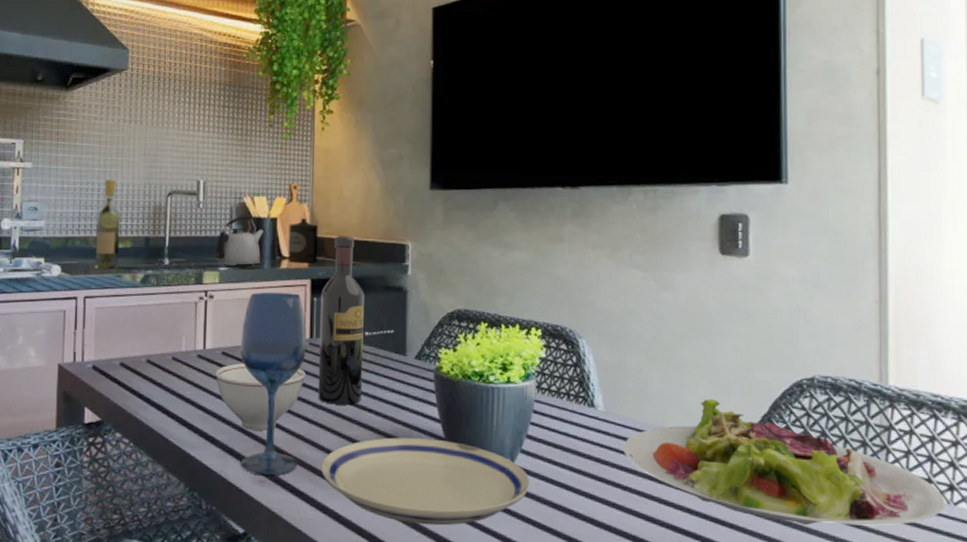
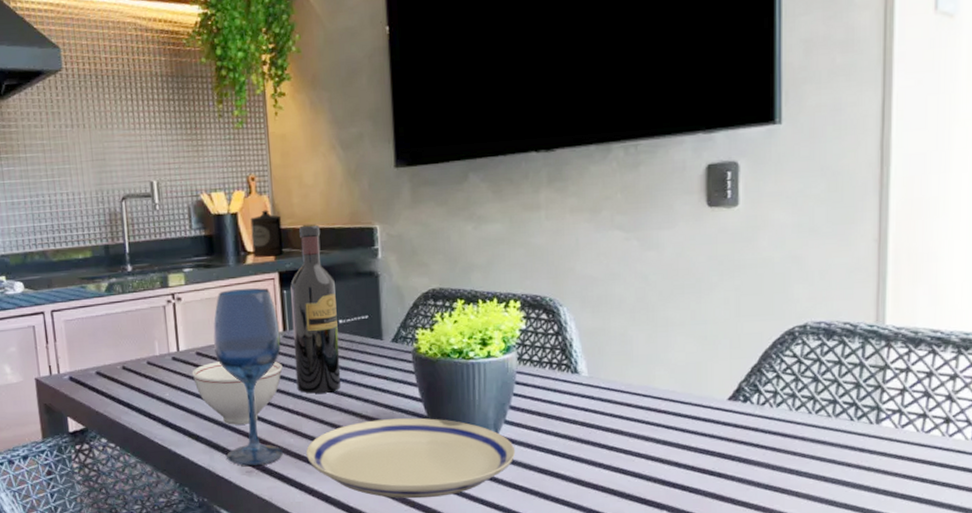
bottle: present [94,180,121,270] -> none [52,189,81,282]
kettle: present [216,214,264,267] -> none [178,211,225,267]
salad plate: present [623,399,945,526] -> none [609,355,940,468]

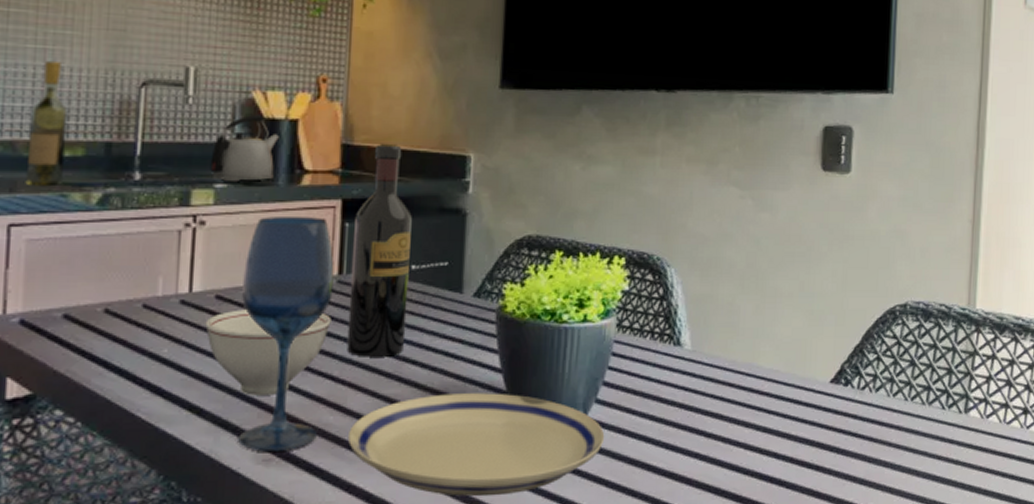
bottle: none [52,189,81,282] -> present [25,62,68,187]
kettle: none [178,211,225,267] -> present [210,113,279,183]
canister: present [250,210,283,257] -> none [312,120,353,179]

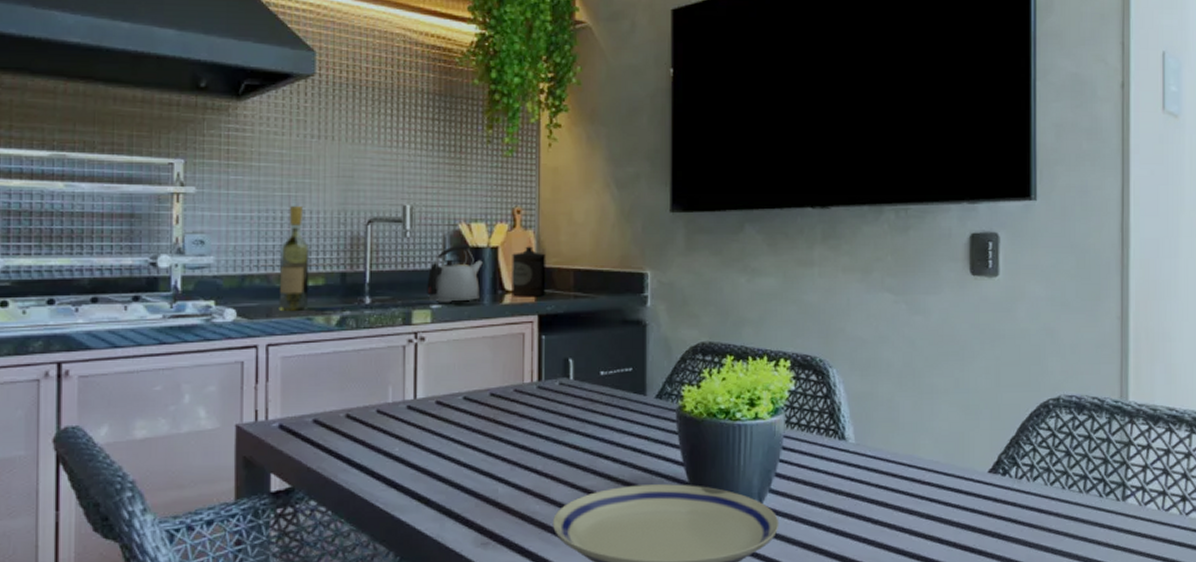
bowl: present [205,309,331,396] -> none [428,413,534,488]
wineglass: present [238,217,334,452] -> none [458,331,534,536]
canister: none [312,120,353,179] -> present [512,246,545,297]
wine bottle: present [347,143,412,357] -> none [548,264,599,453]

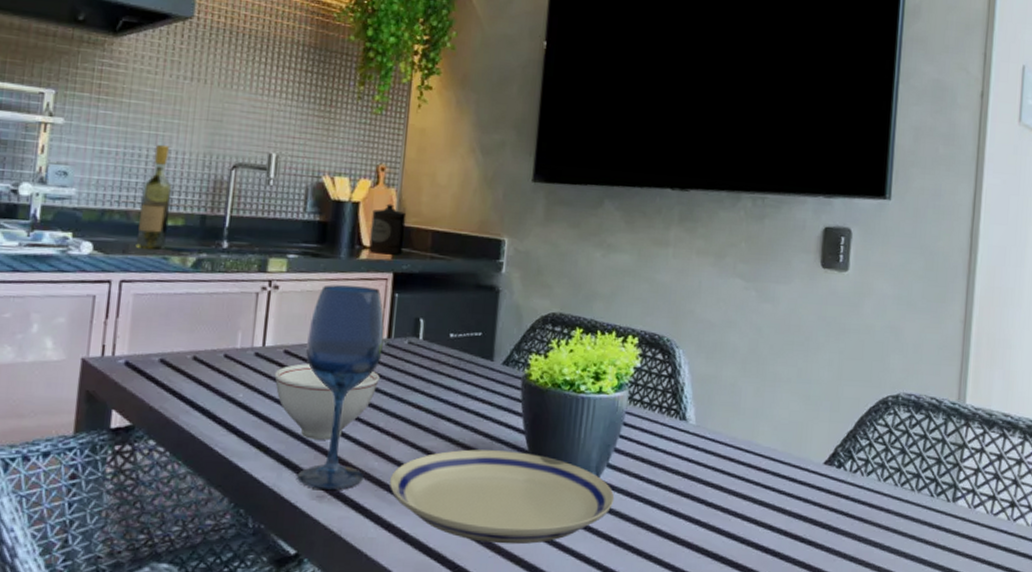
kettle: present [427,243,483,303] -> none [284,195,343,254]
bowl: none [428,413,534,488] -> present [274,363,380,440]
wineglass: none [458,331,534,536] -> present [297,285,384,490]

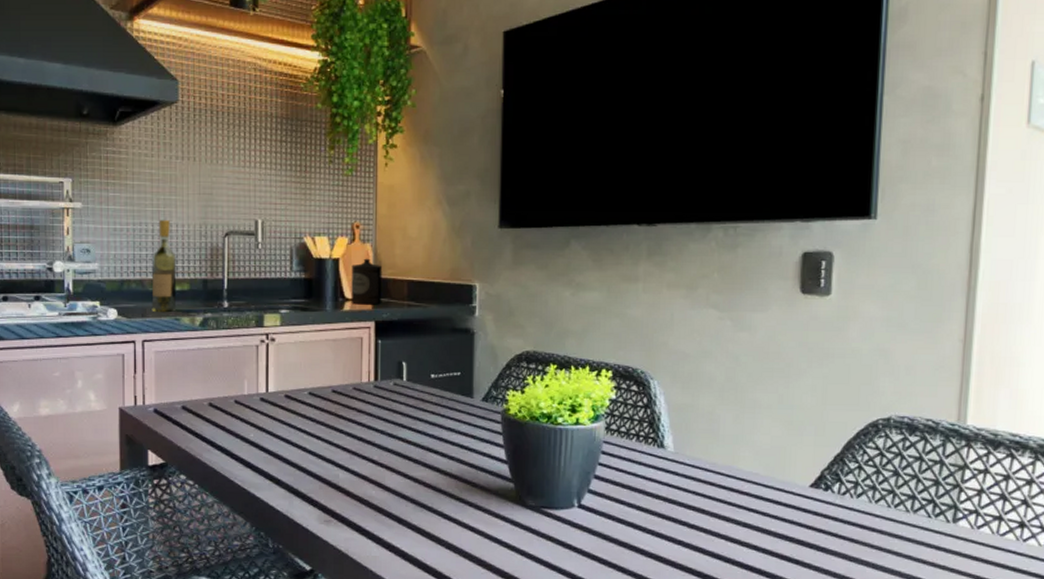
bowl: present [274,363,380,440] -> none [279,406,371,472]
wineglass: present [297,285,384,490] -> none [304,335,371,515]
plate: present [390,449,615,545] -> none [387,478,597,563]

